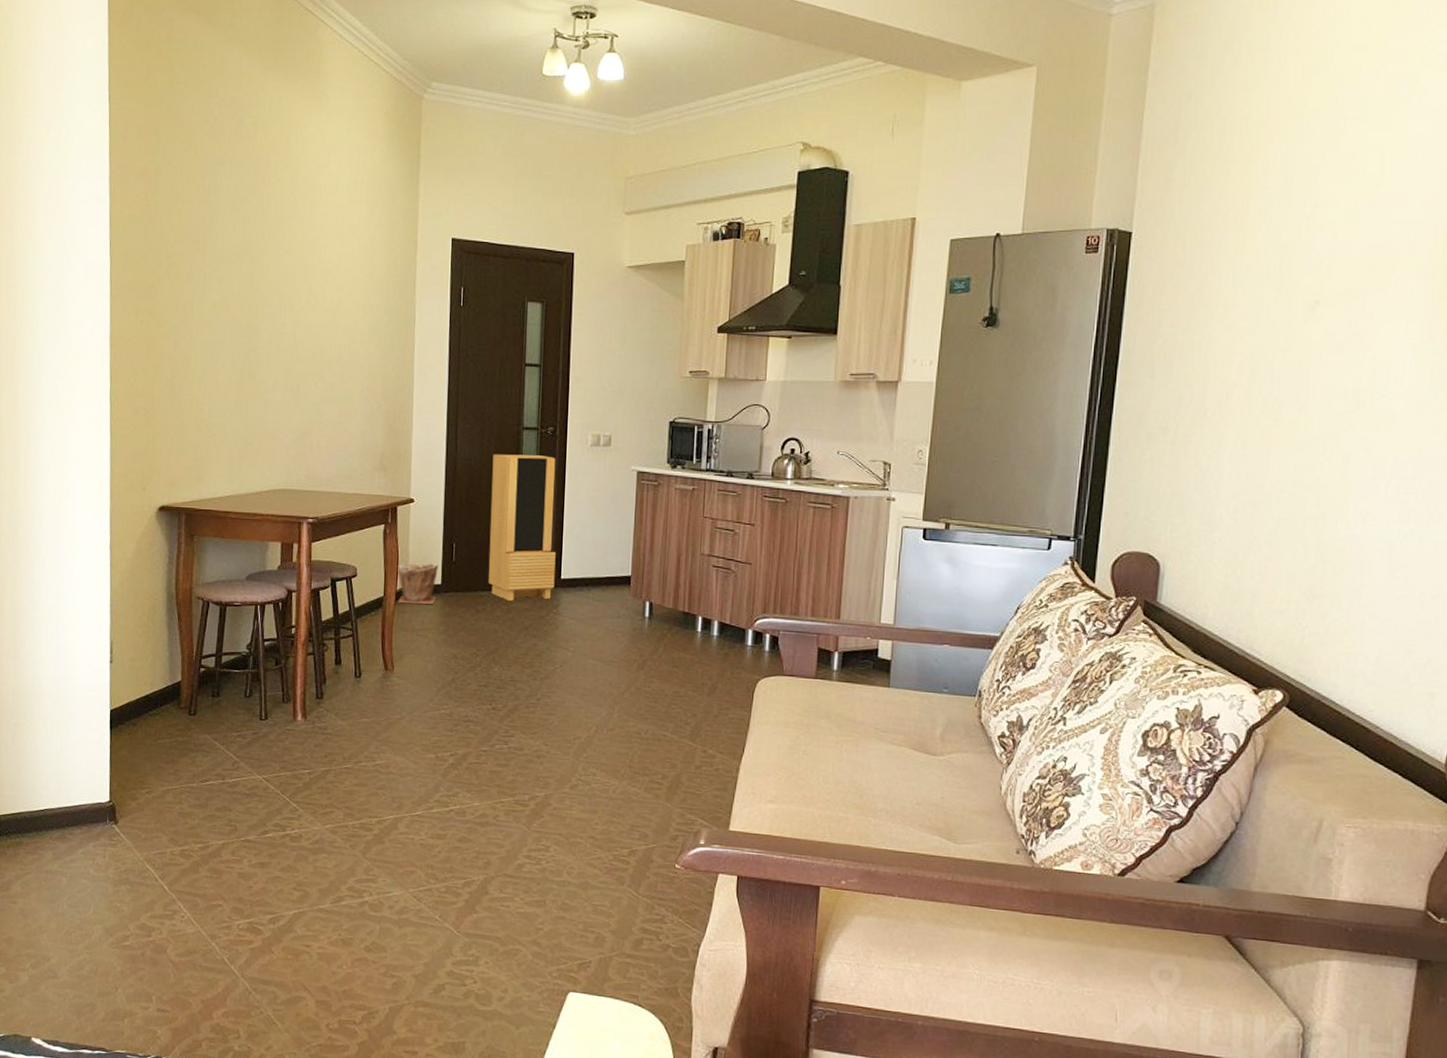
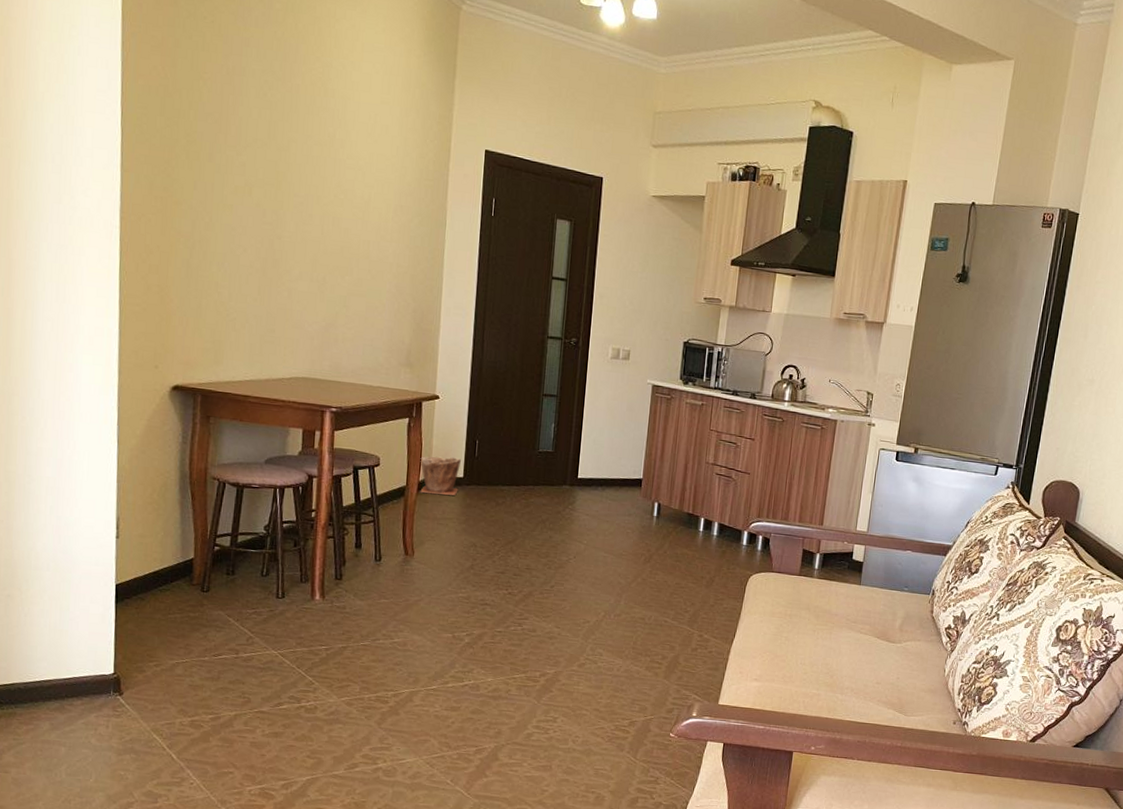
storage cabinet: present [488,454,556,601] -> none [508,359,578,496]

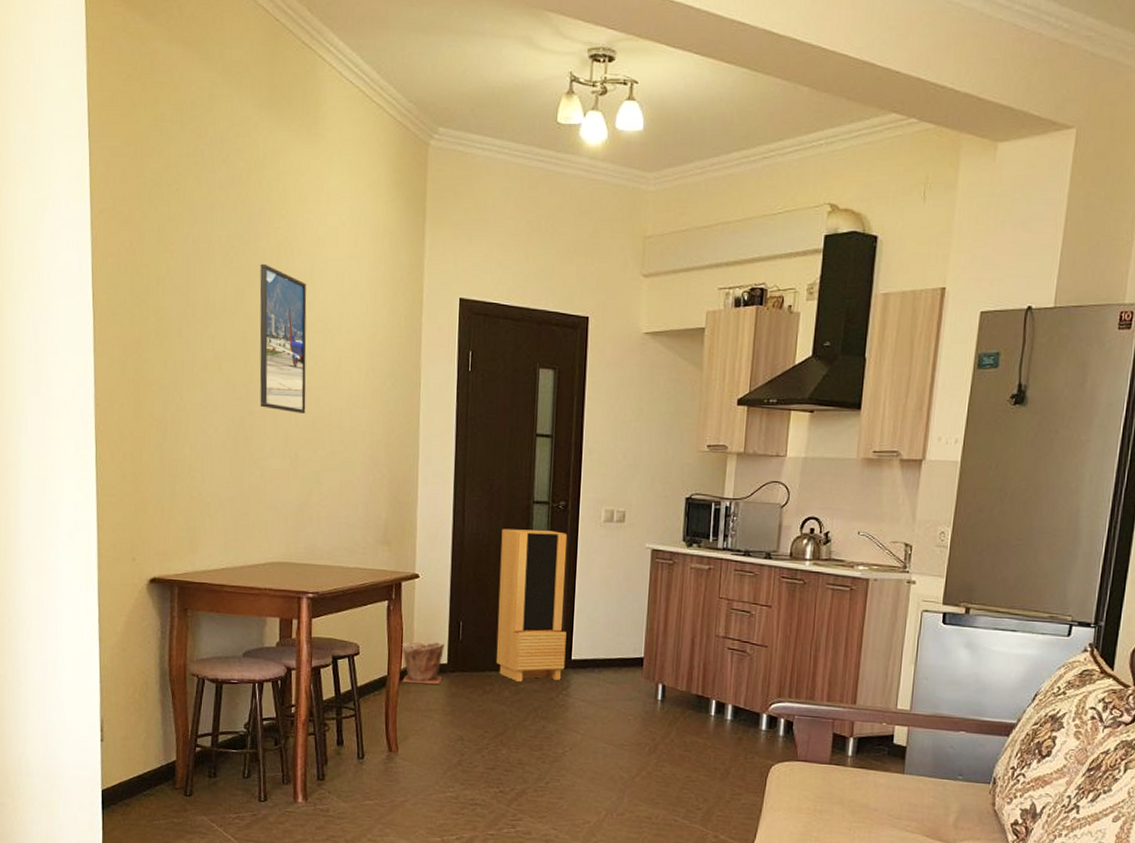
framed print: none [289,100,339,242] -> present [259,263,307,414]
storage cabinet: none [508,359,578,496] -> present [496,528,568,682]

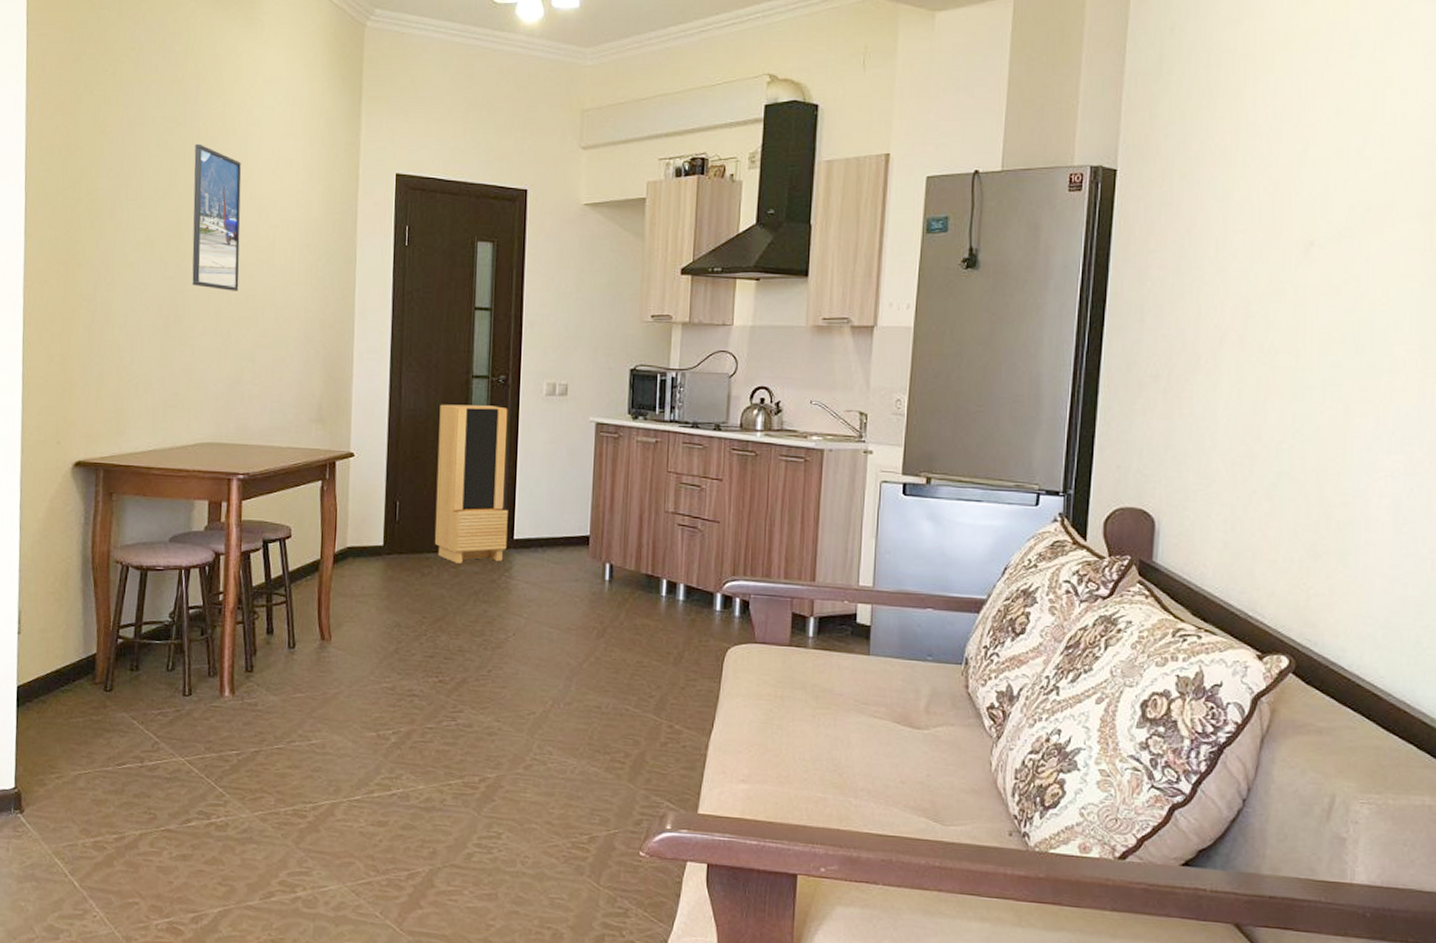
plant pot: present [401,641,444,684] -> none [335,522,380,568]

